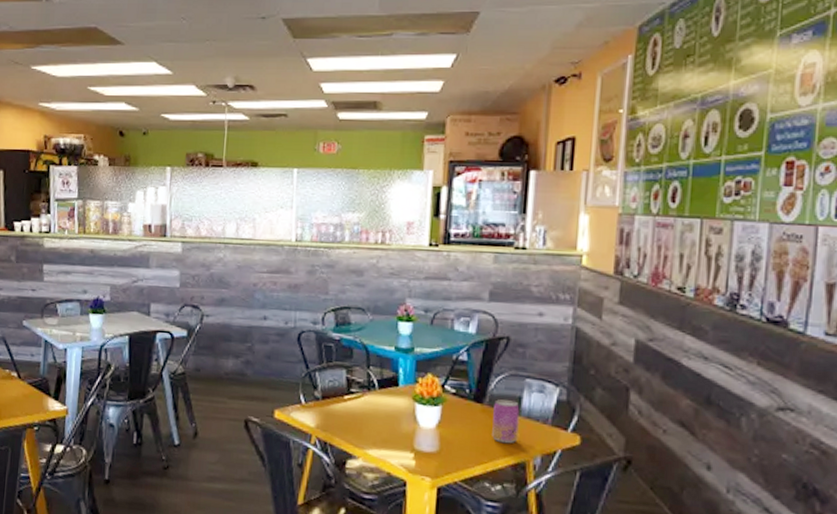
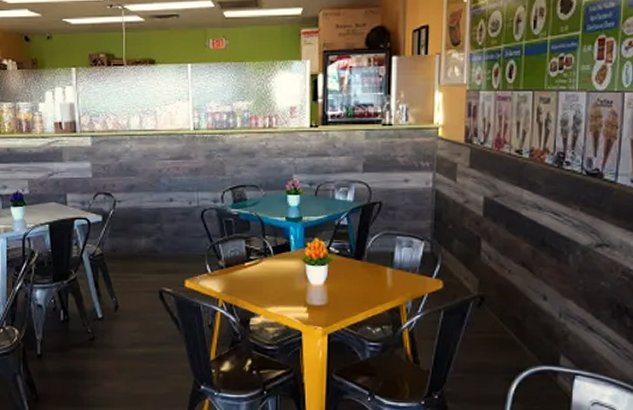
beverage can: present [492,399,520,444] -> none [371,256,393,293]

